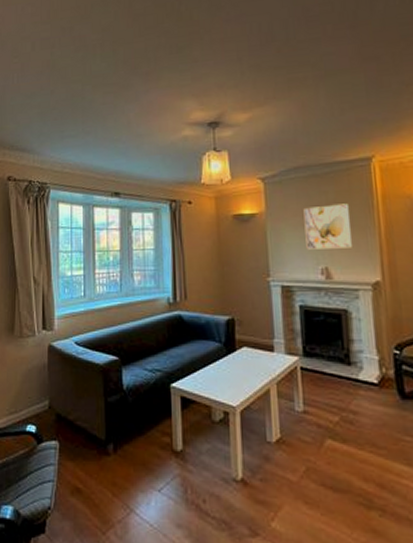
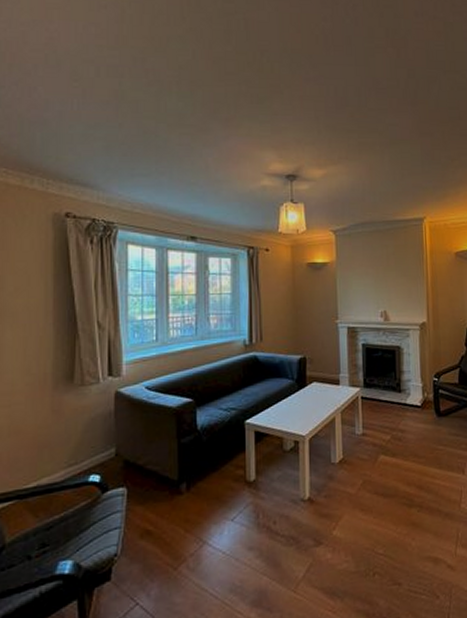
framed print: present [303,203,352,250] -> none [368,256,406,296]

